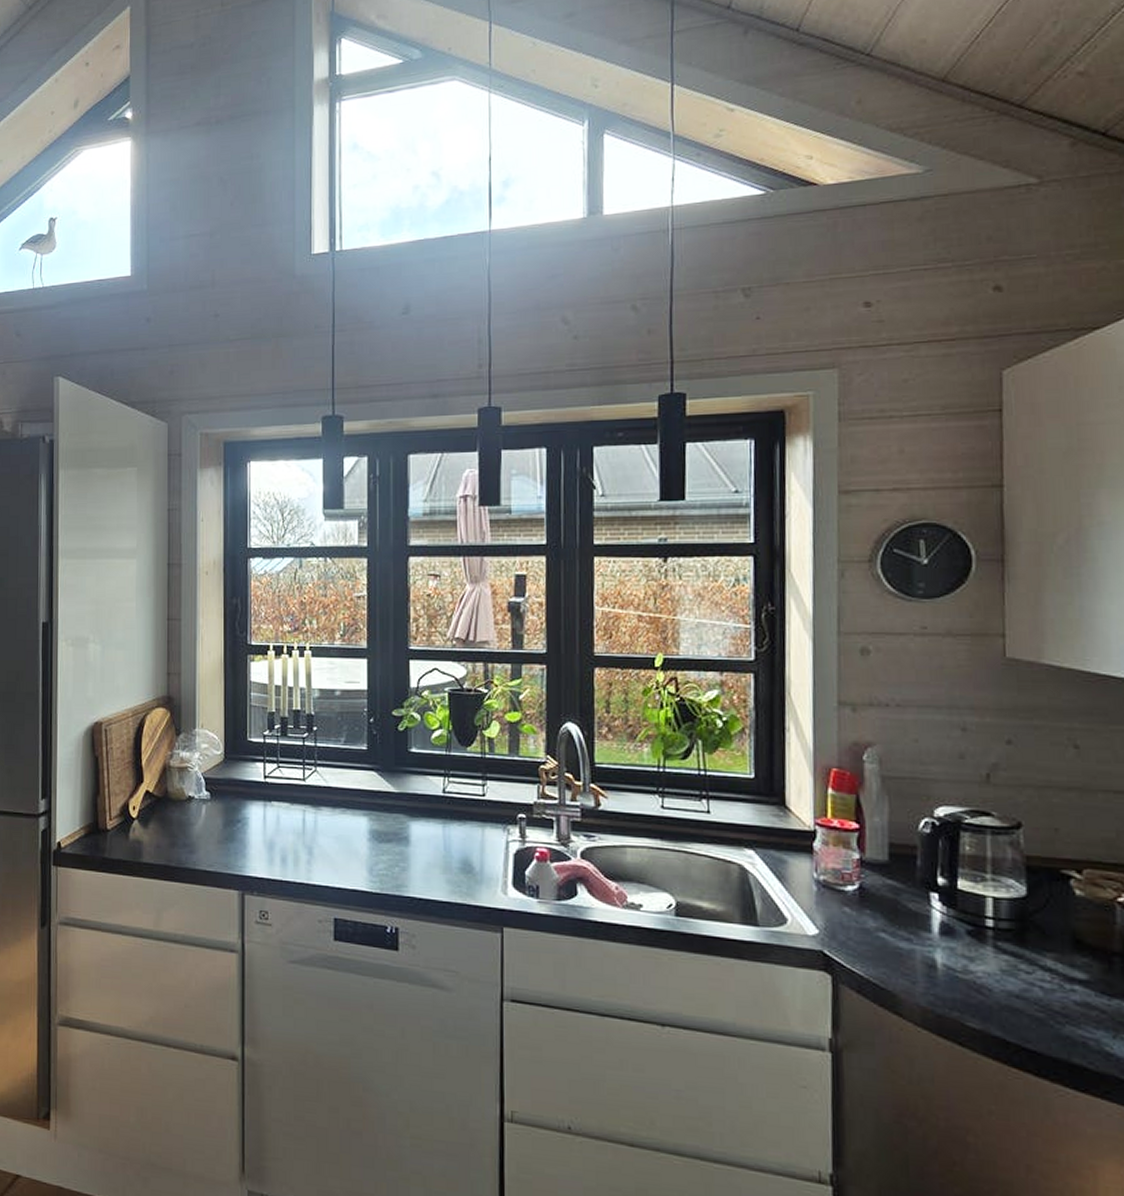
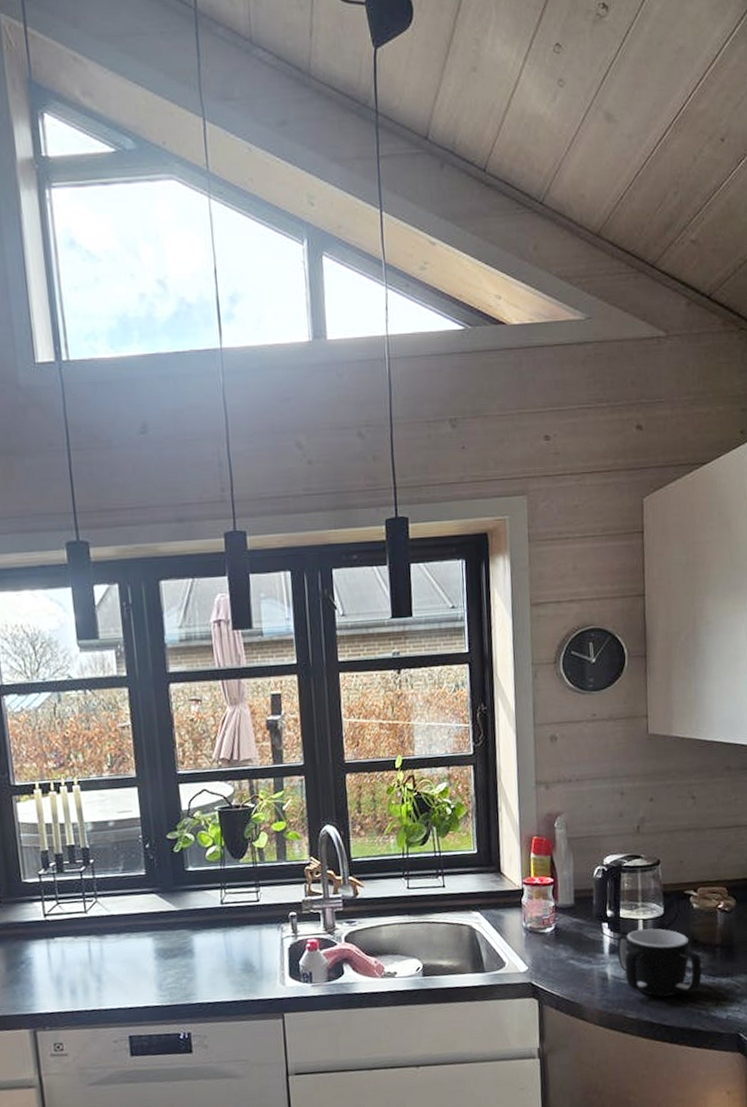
mug: none [952,909,1090,1012] -> present [617,928,702,997]

